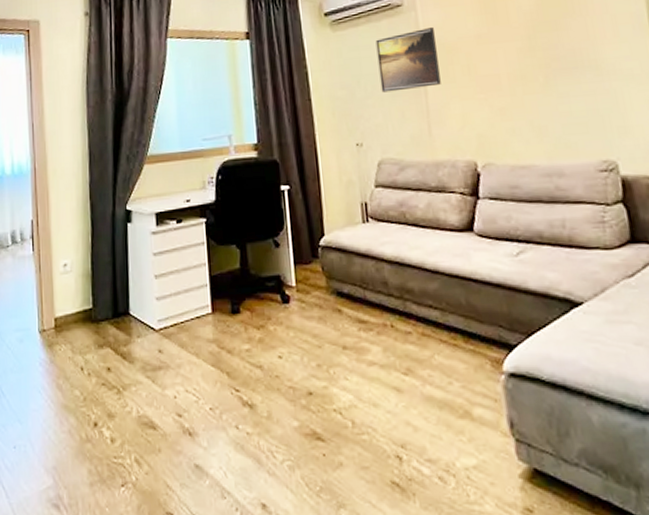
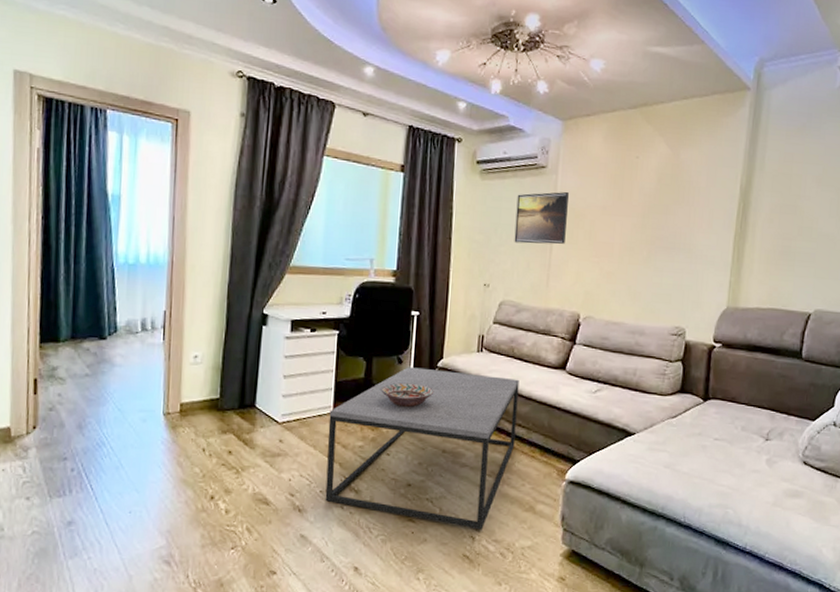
coffee table: none [208,249,430,447] -> present [325,367,520,530]
decorative bowl: none [260,268,321,297] -> present [381,383,434,407]

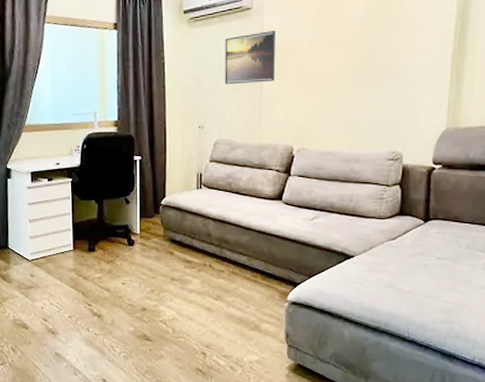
coffee table: present [325,367,520,530] -> none [70,206,238,347]
decorative bowl: present [381,383,434,407] -> none [113,220,160,241]

